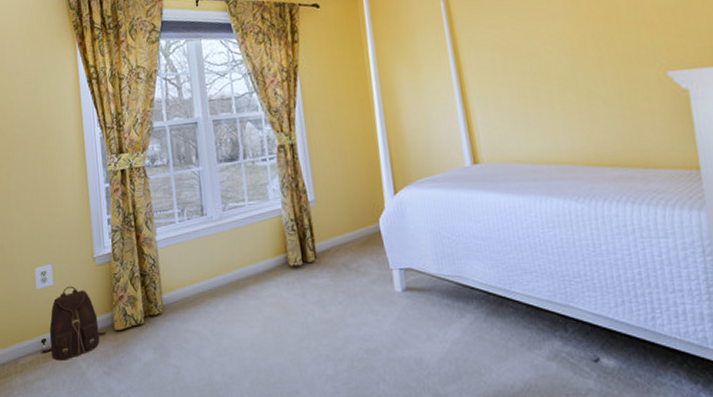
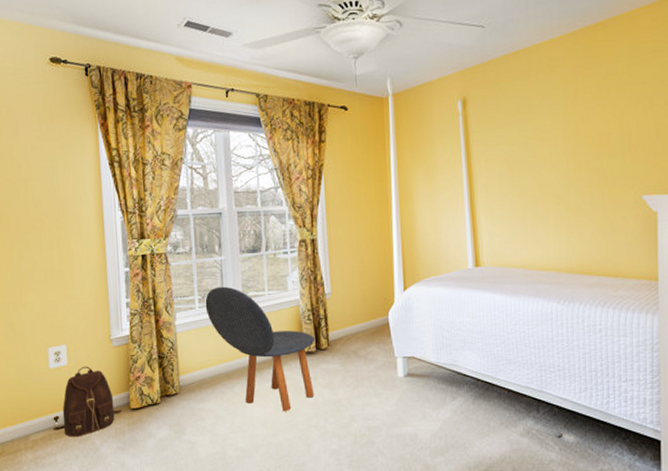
chair: none [184,198,304,332] -> present [205,286,315,412]

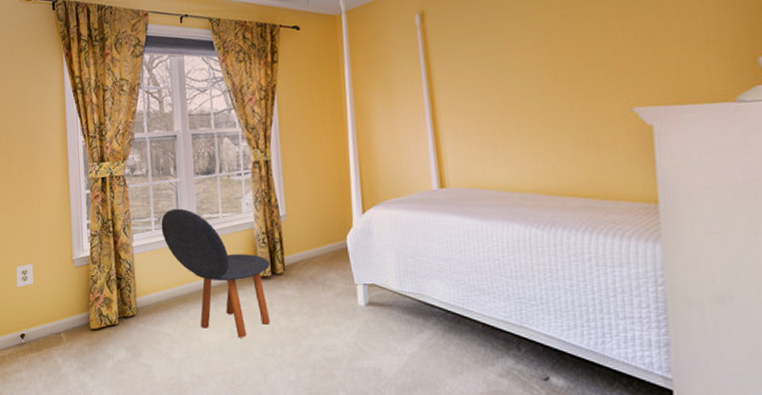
backpack: present [52,366,122,437] -> none [19,285,82,355]

